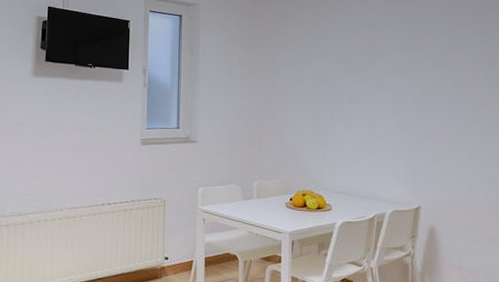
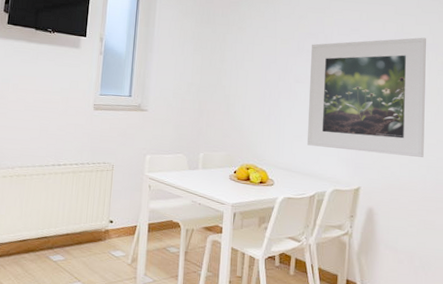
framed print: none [363,47,484,171] -> present [306,37,426,157]

